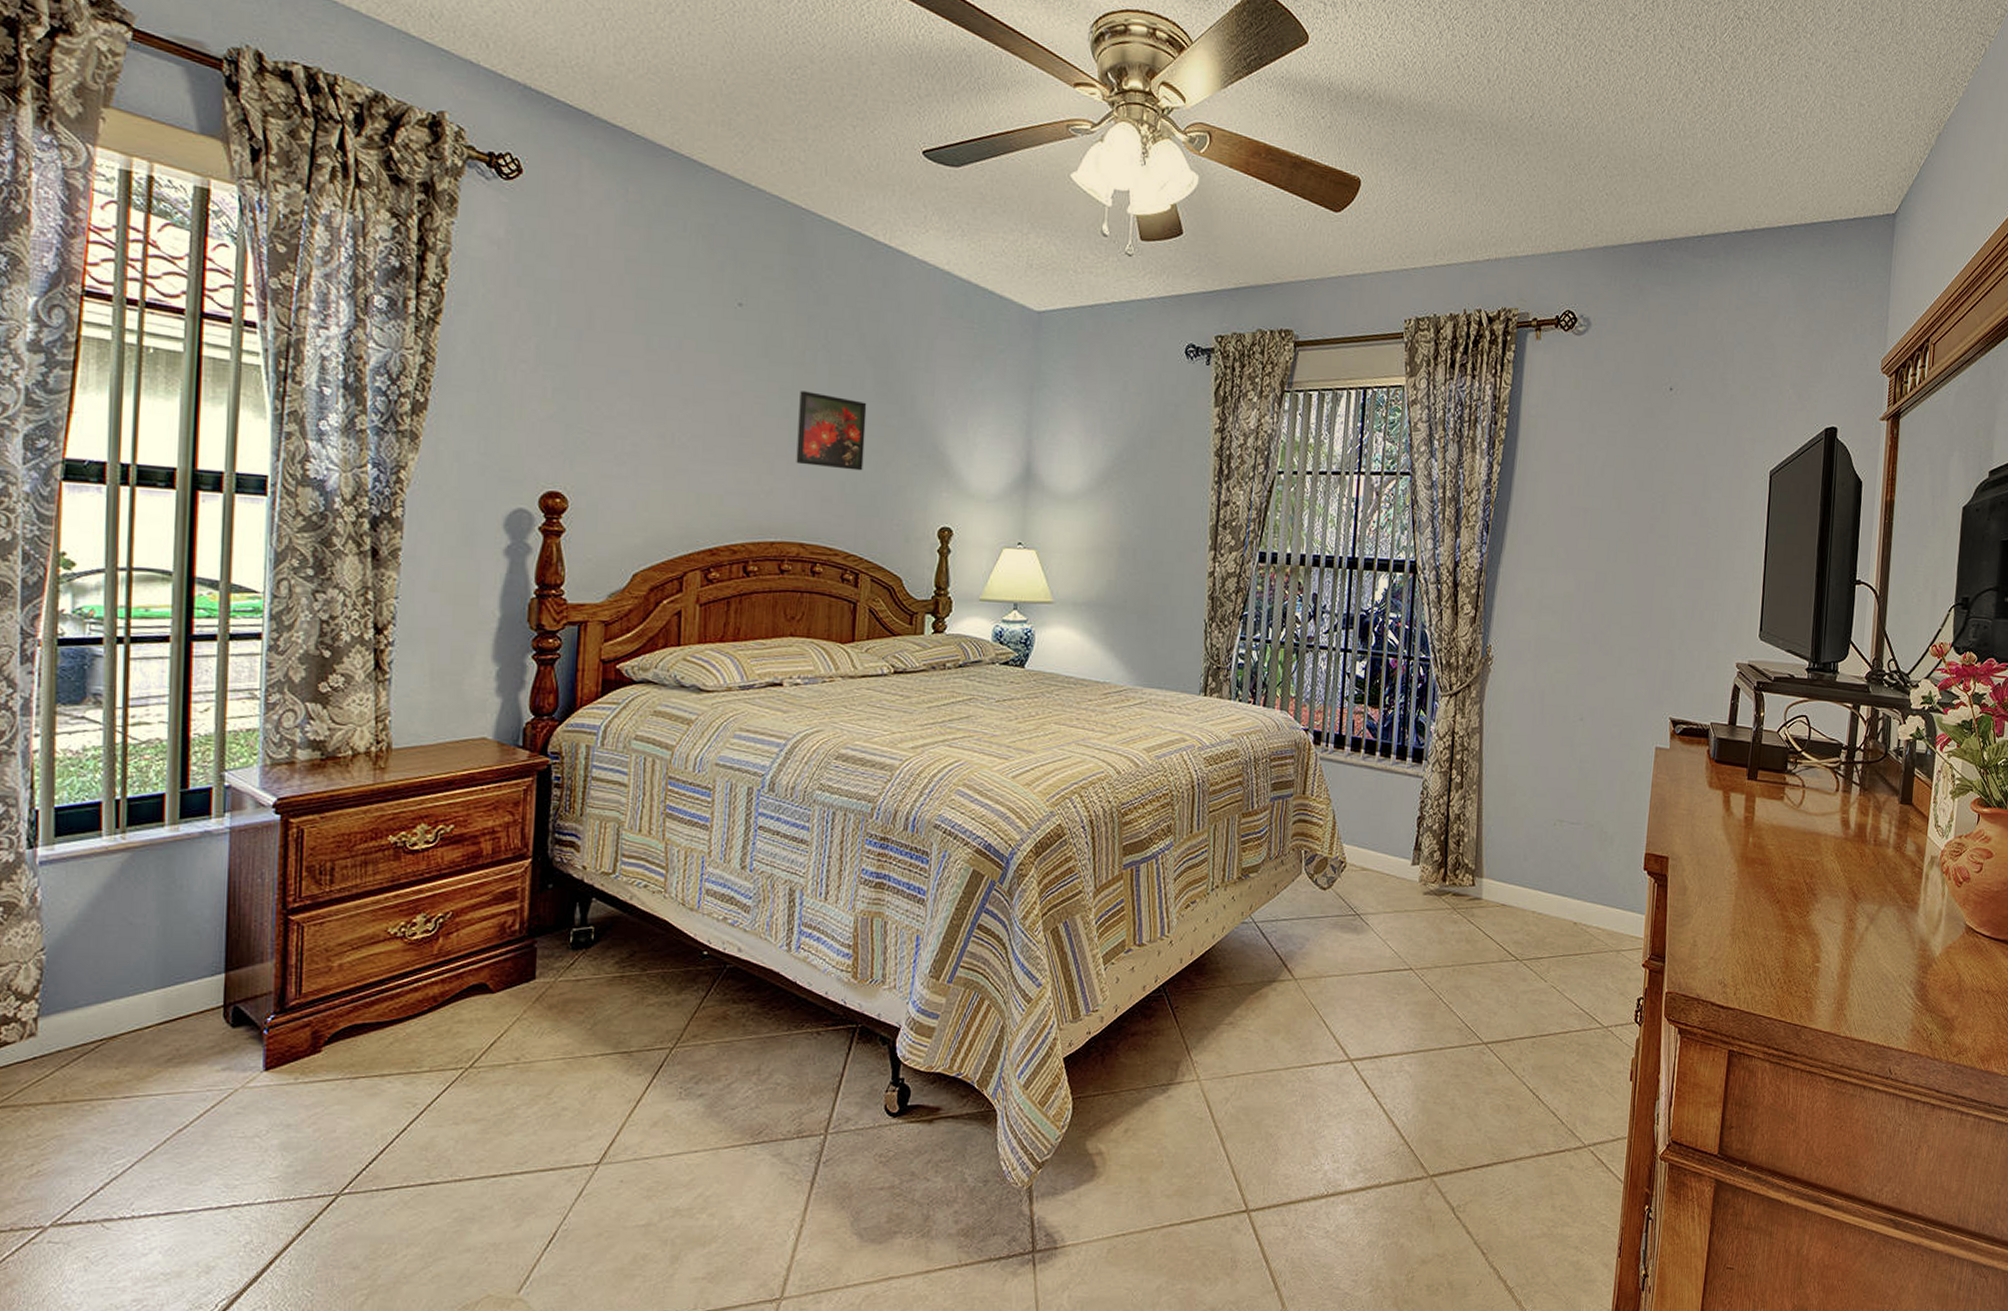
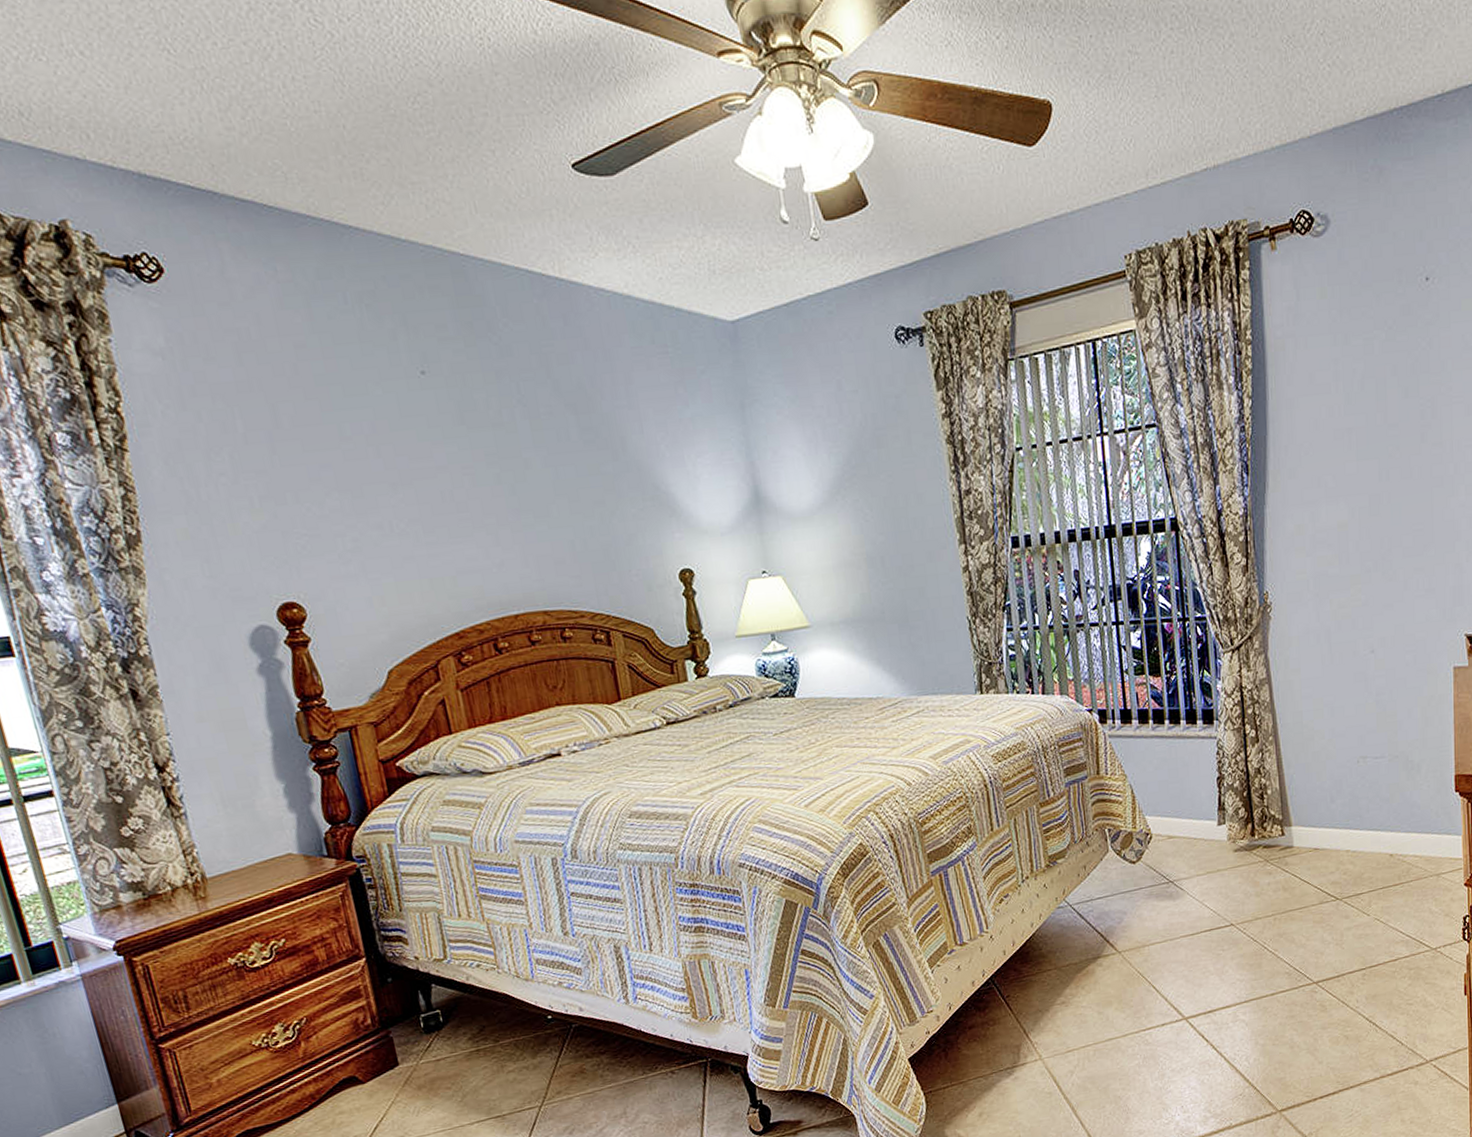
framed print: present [796,391,867,471] -> none [506,452,589,531]

